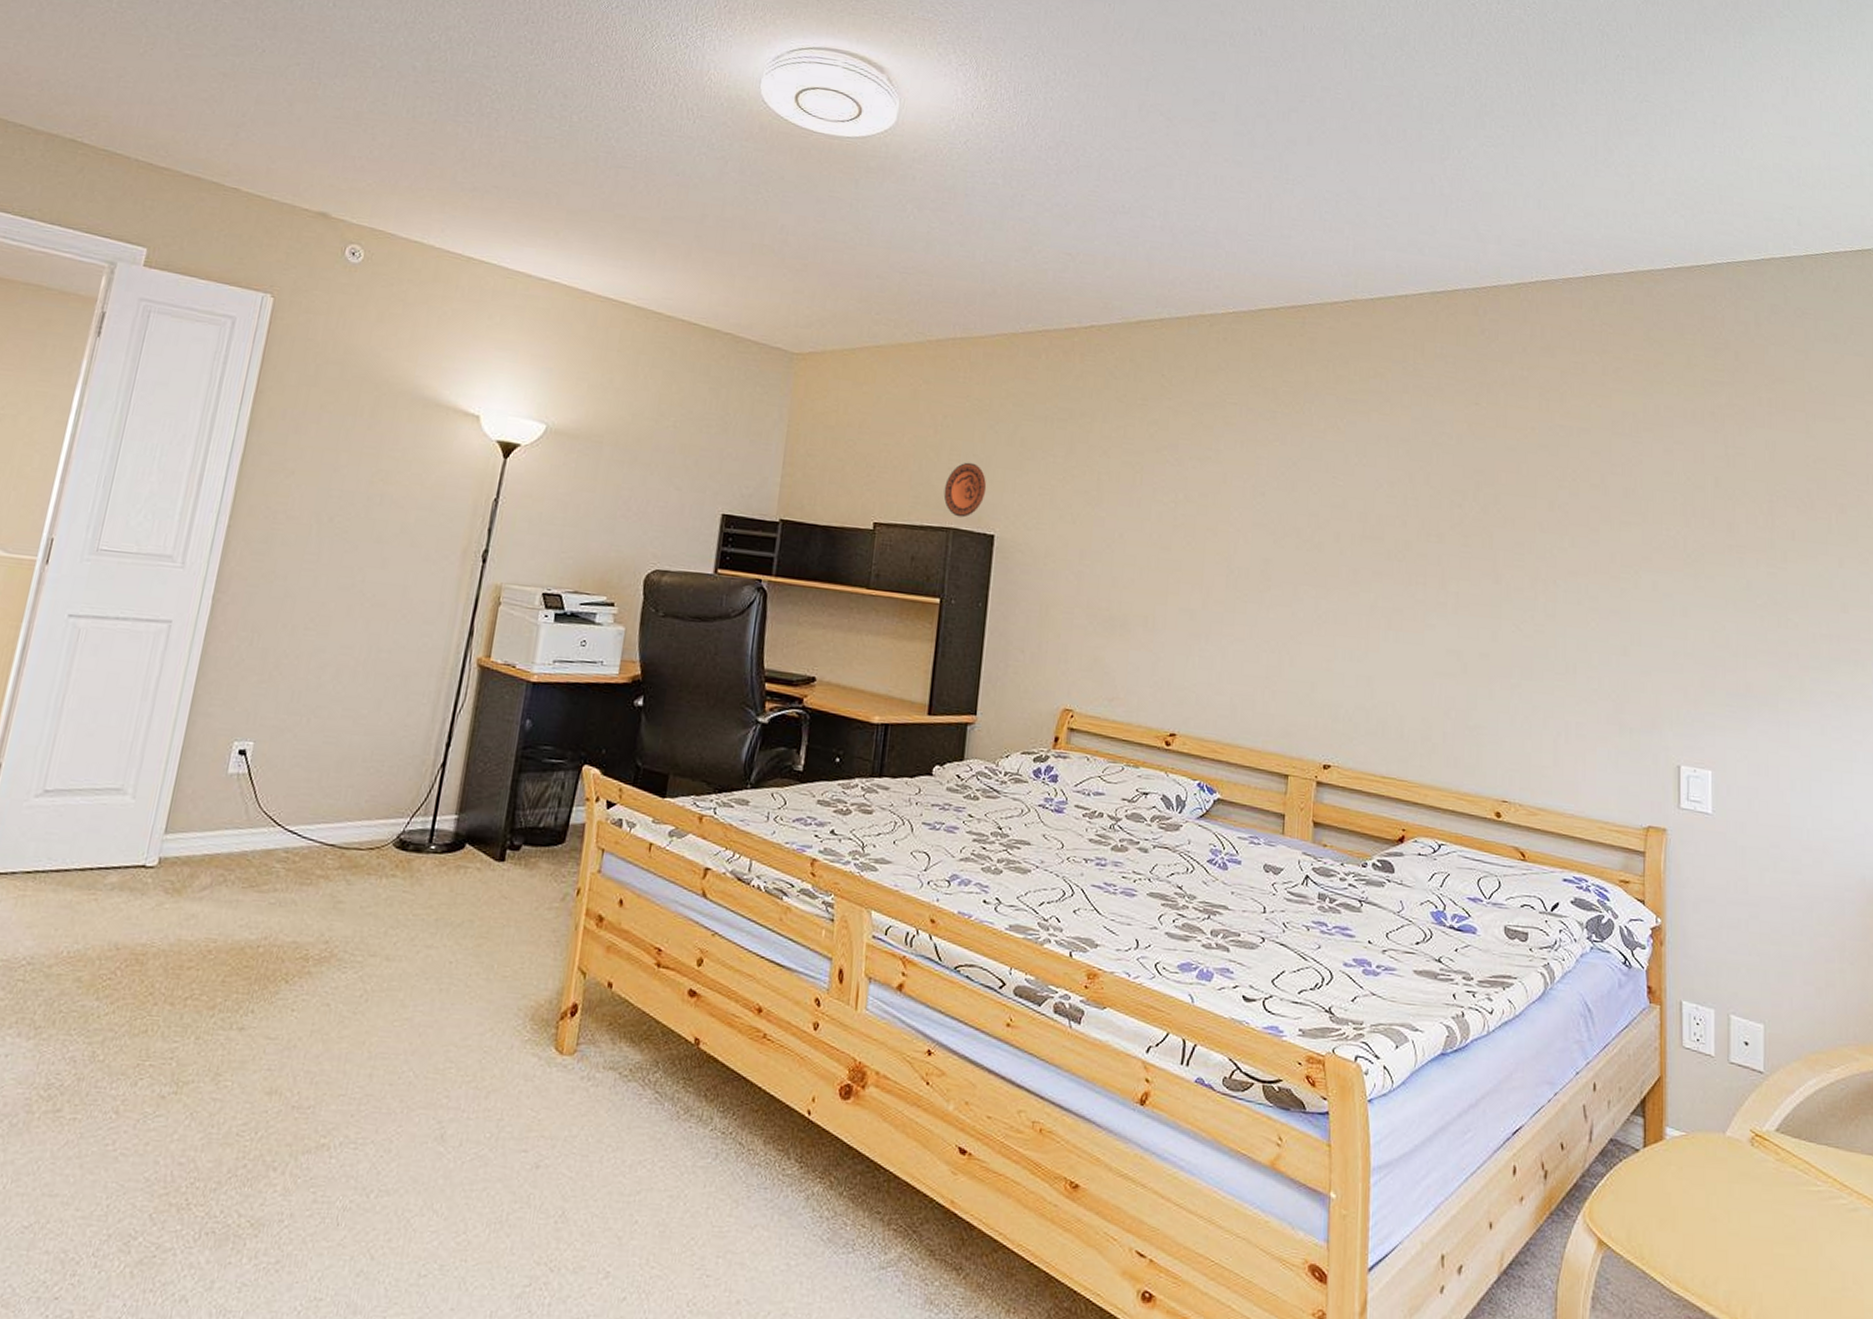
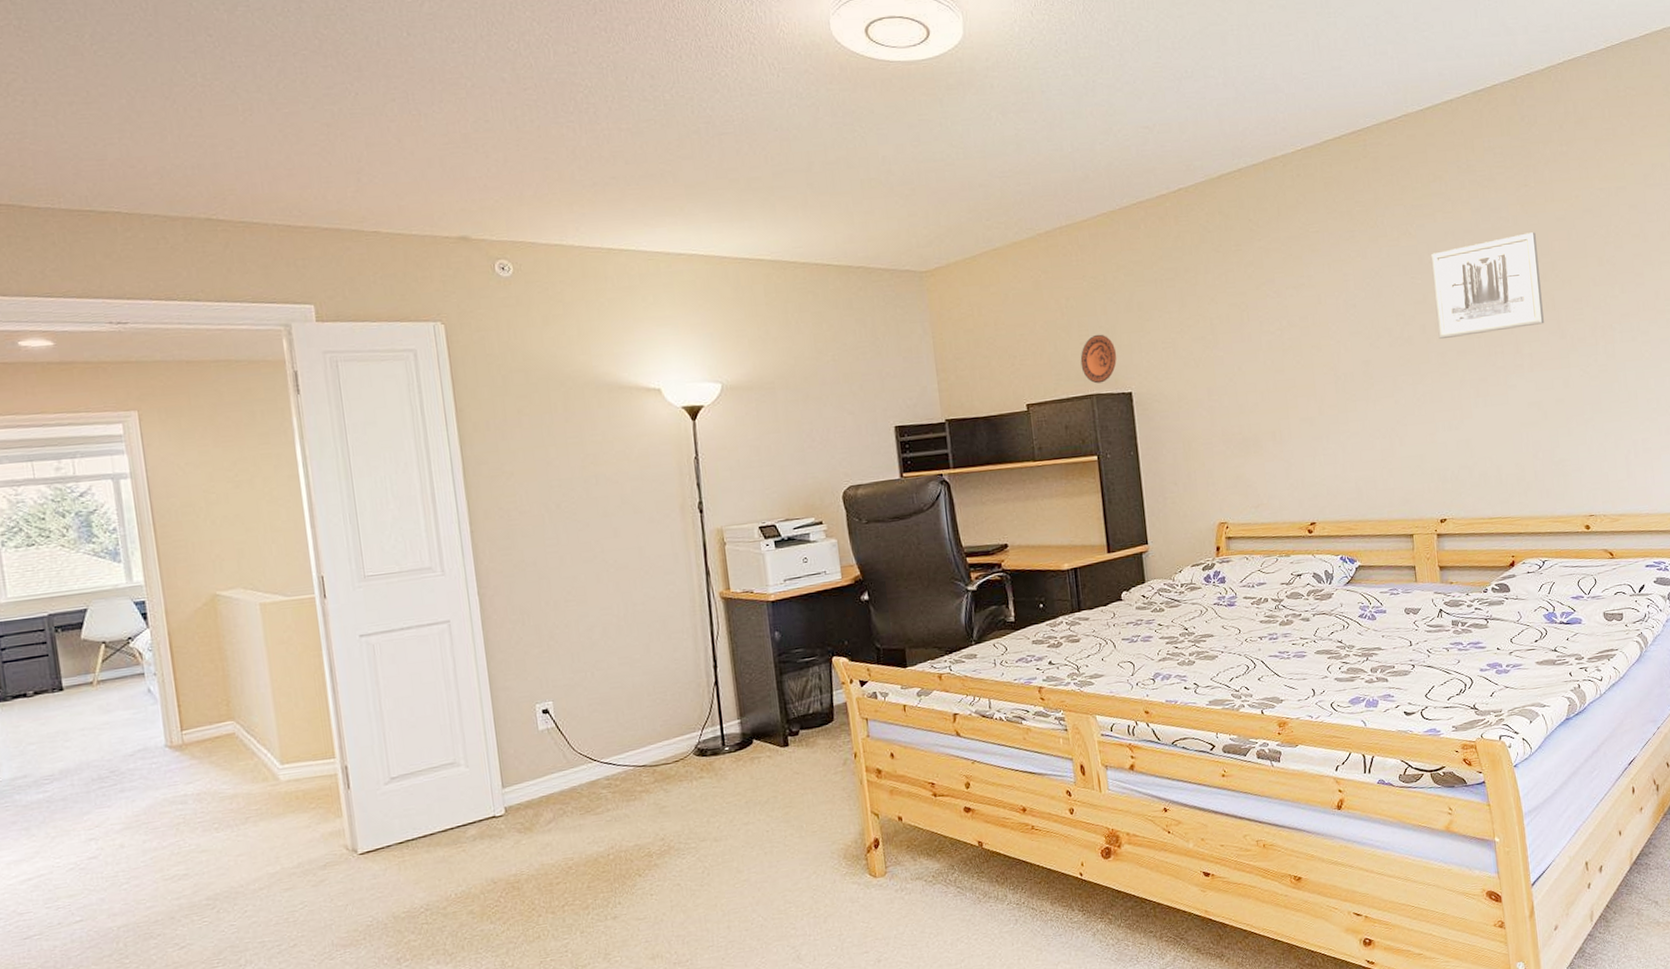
wall art: none [1353,455,1481,562] -> present [1430,232,1544,340]

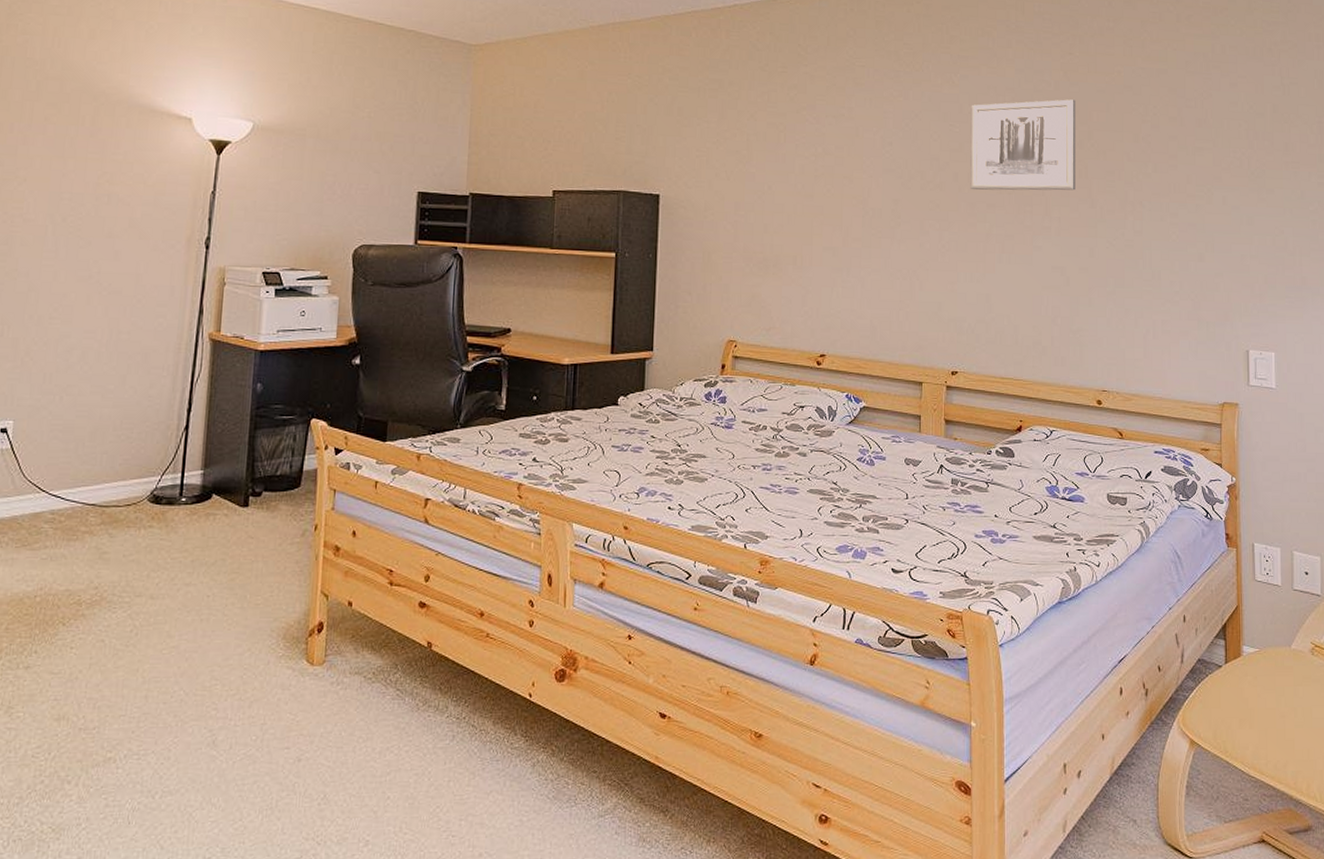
decorative plate: present [1080,334,1117,384] -> none [613,132,650,181]

